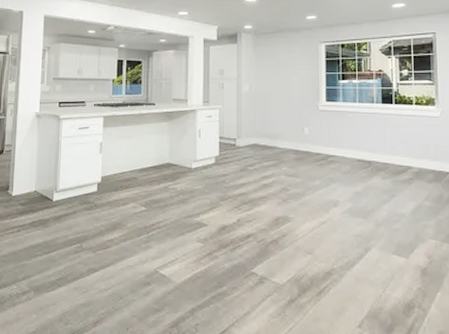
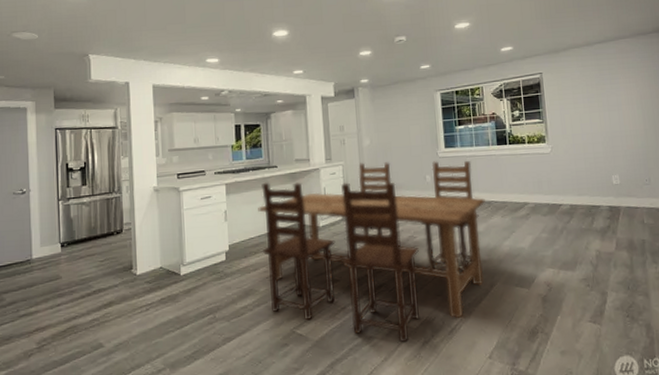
dining table: none [132,108,365,299] -> present [258,160,485,343]

